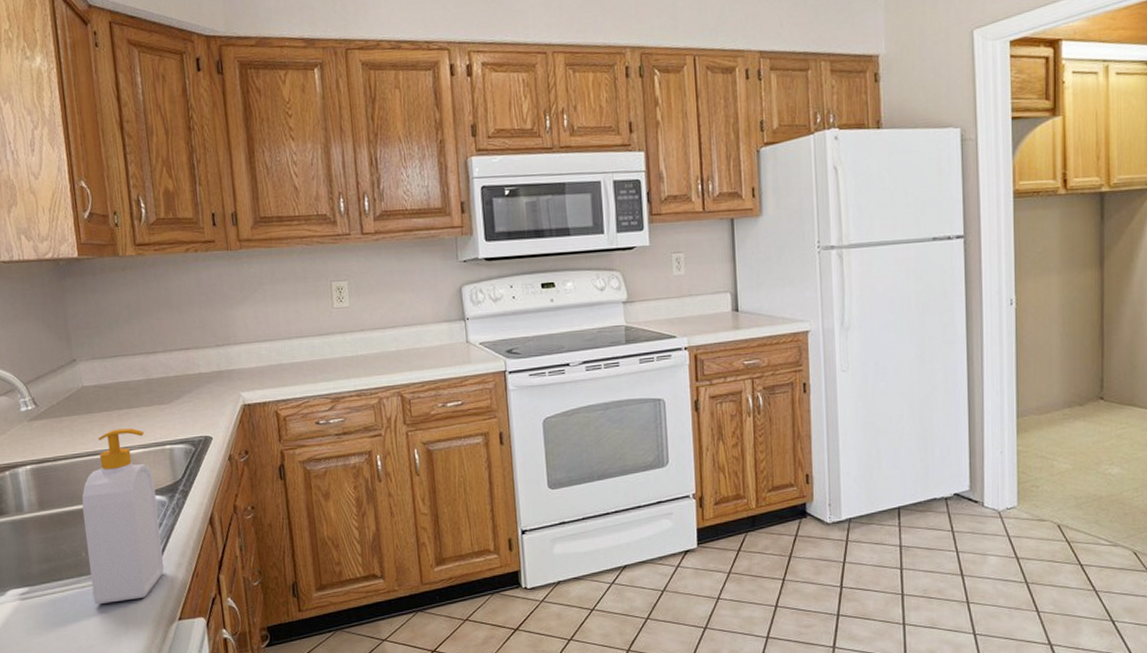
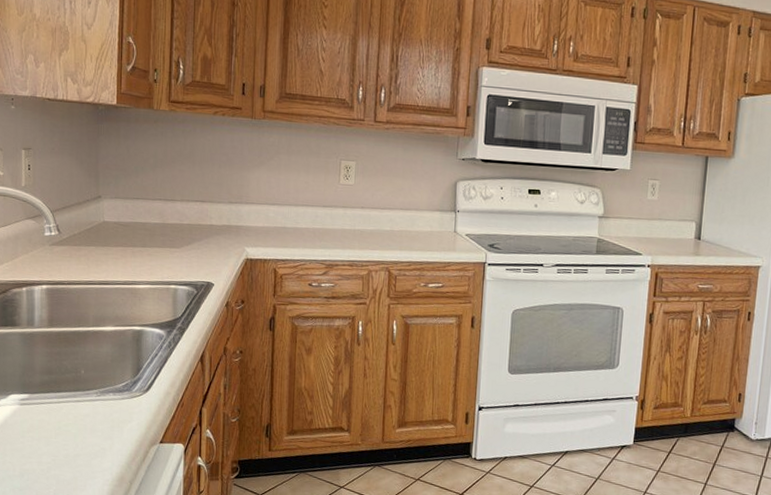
soap bottle: present [81,428,164,605] -> none [85,264,156,419]

